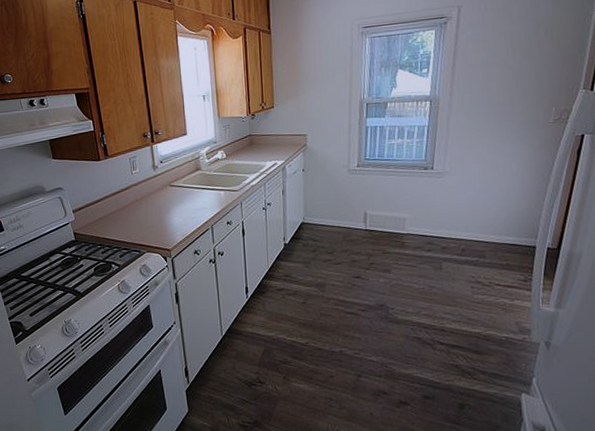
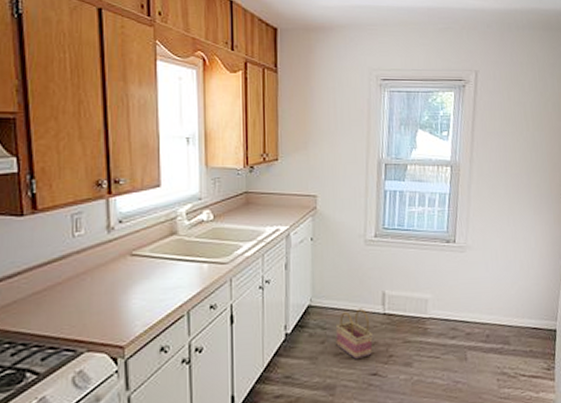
basket: none [324,225,356,266] -> present [335,308,373,360]

